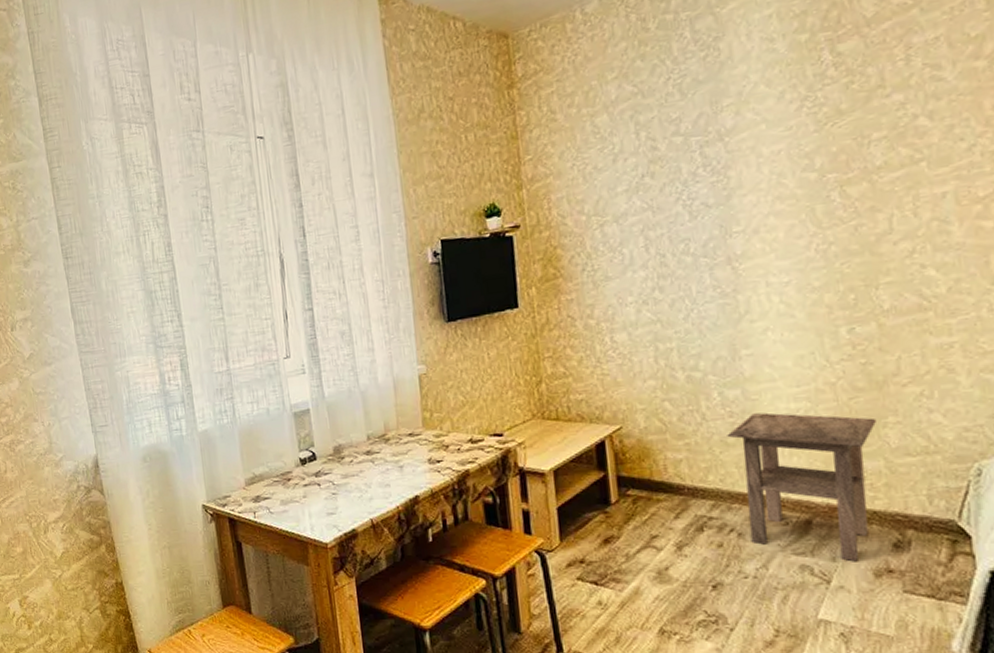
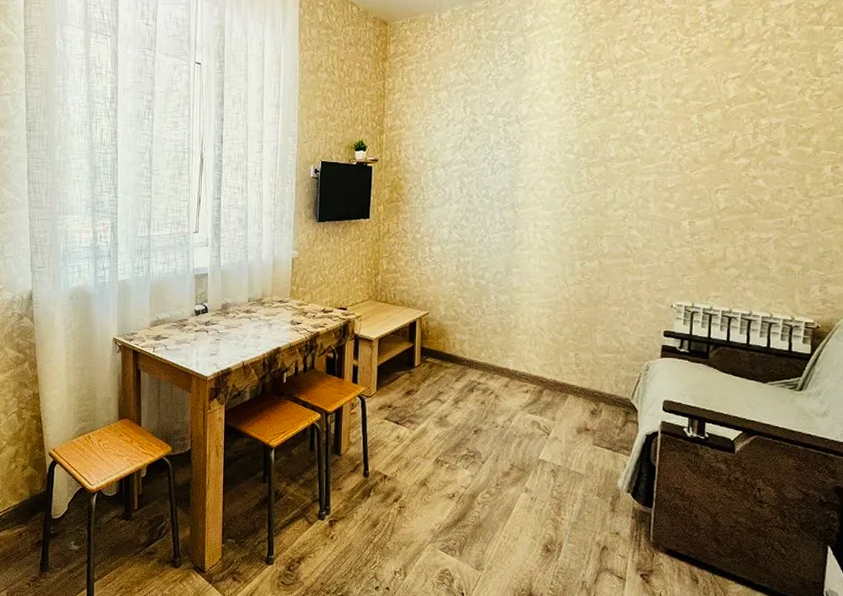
side table: present [727,412,878,562] -> none [497,313,591,422]

